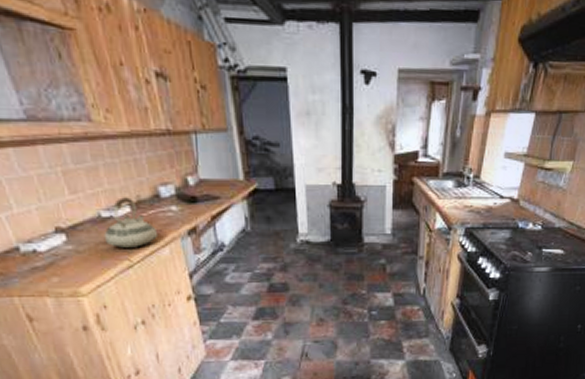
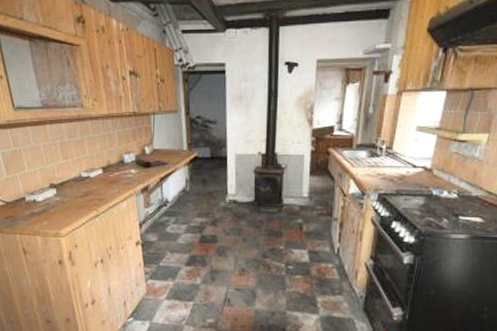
teakettle: present [103,197,159,249] -> none [81,162,120,202]

